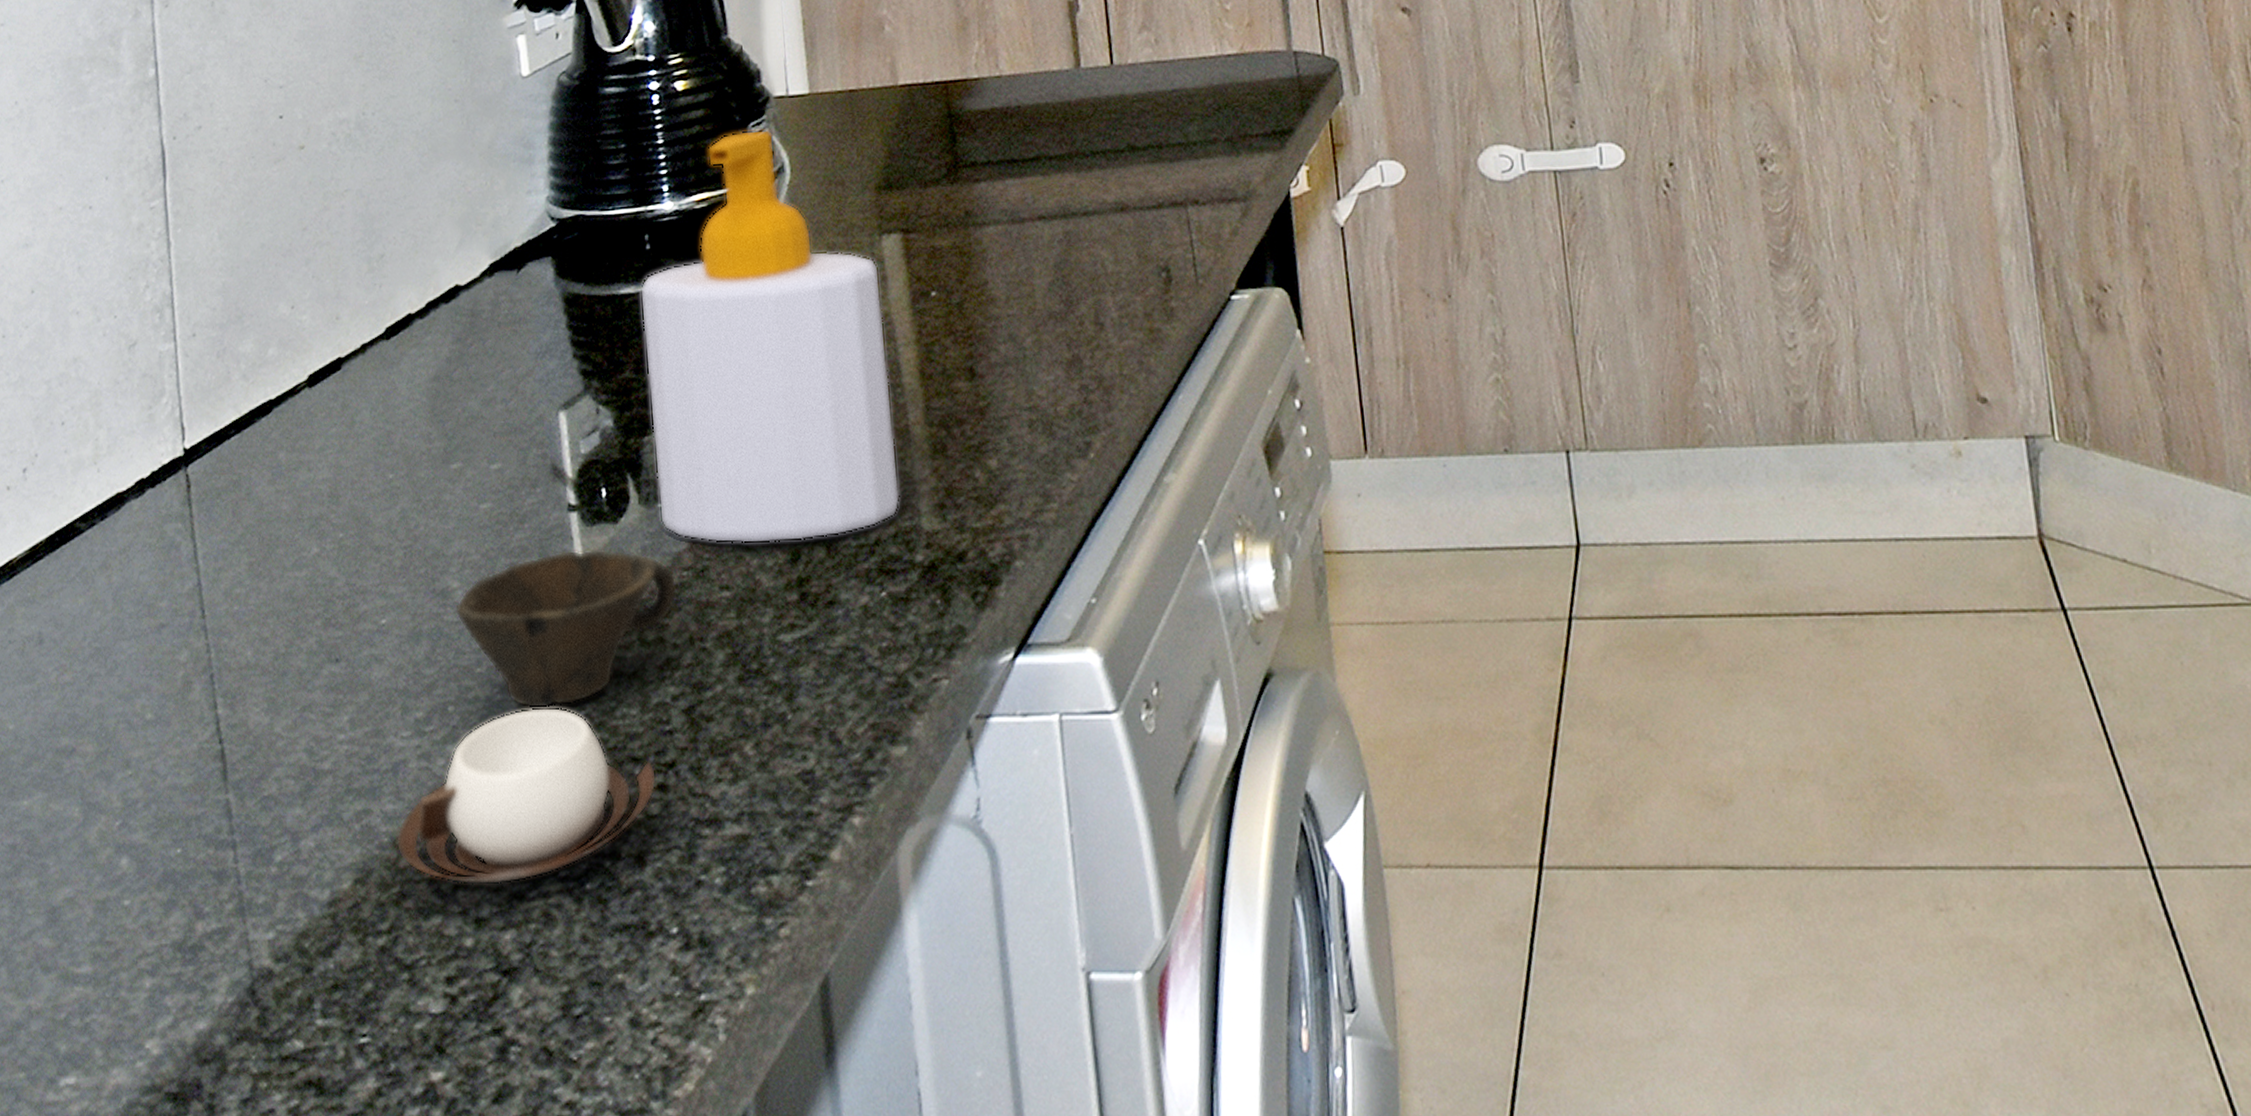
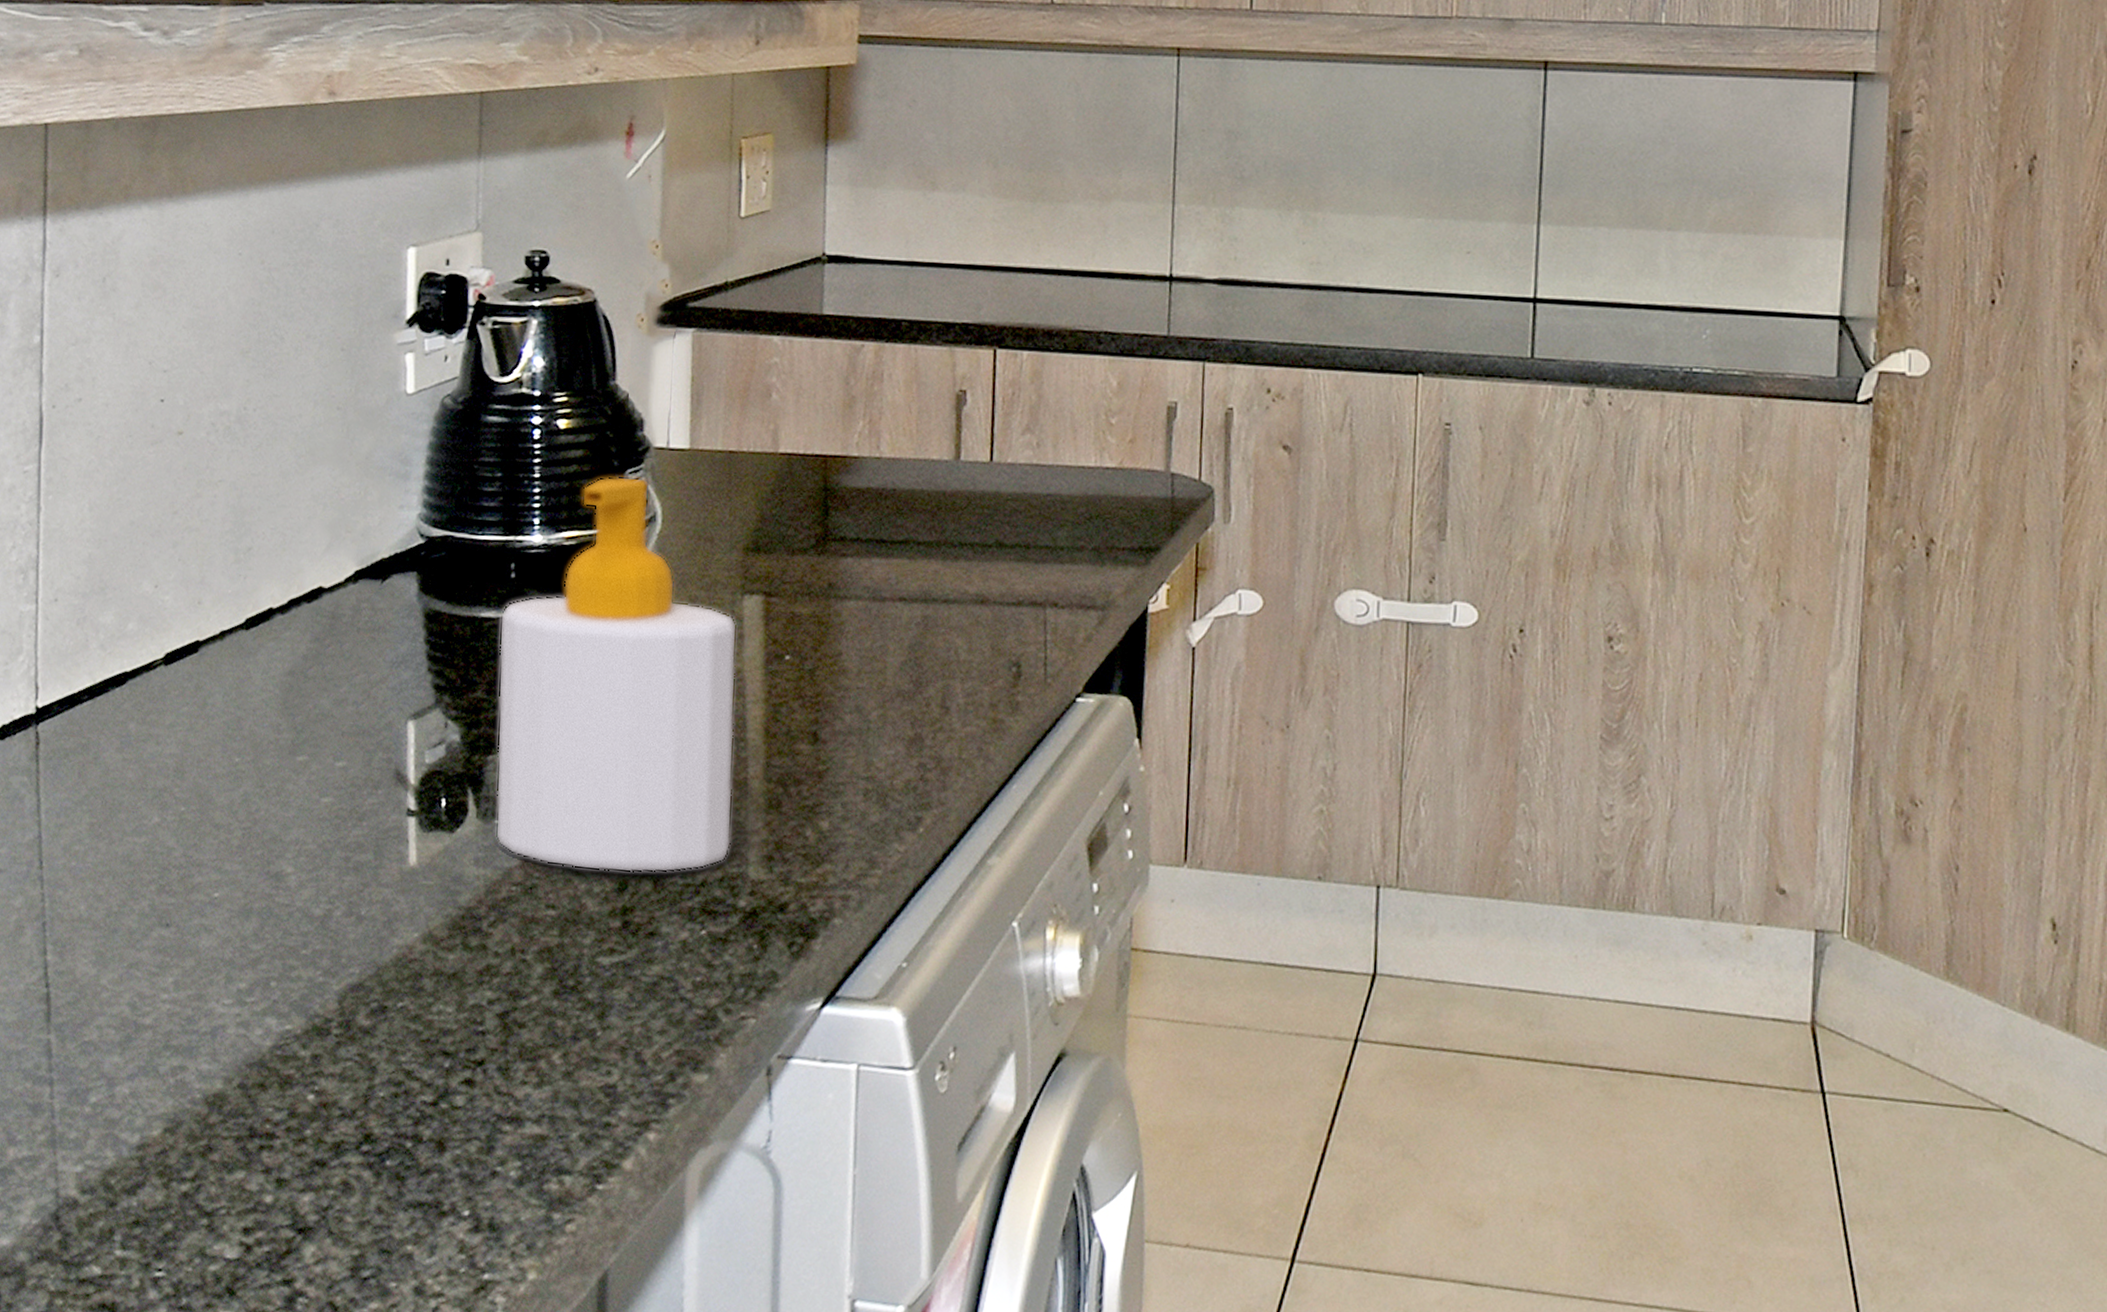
cup: present [396,707,657,885] -> none [208,993,465,1151]
cup: present [454,549,678,708] -> none [286,851,506,996]

